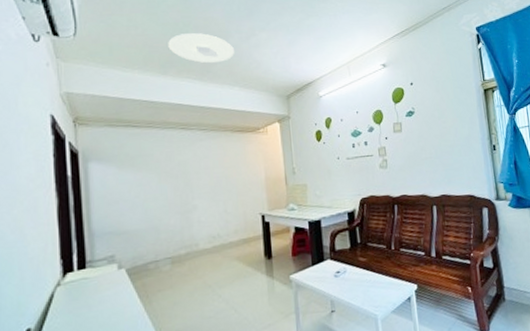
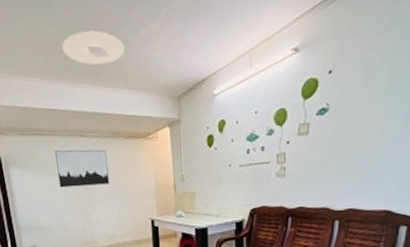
wall art: none [150,143,215,184] -> present [54,149,110,188]

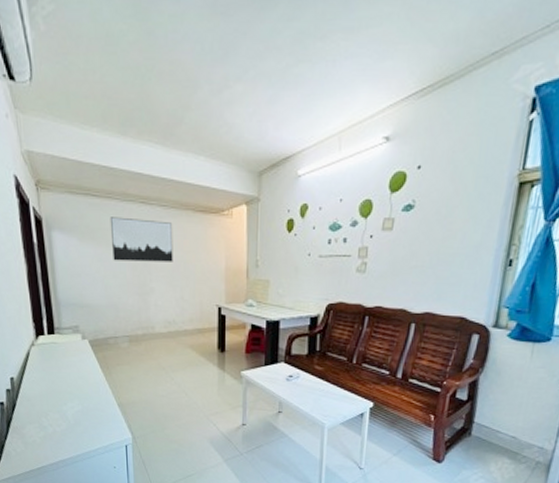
ceiling light: present [62,30,126,65] -> none [128,82,204,124]

